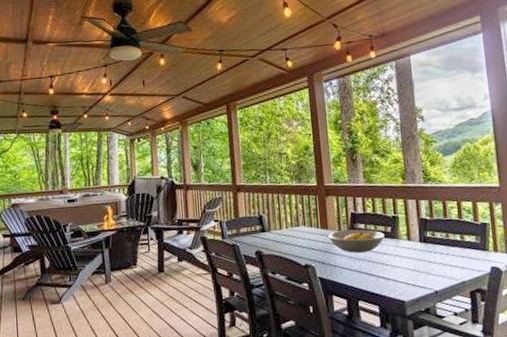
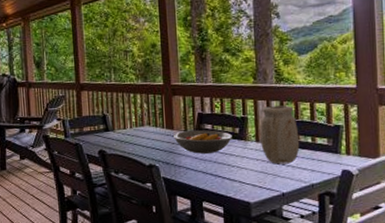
vase: none [410,204,450,263] -> present [260,105,300,165]

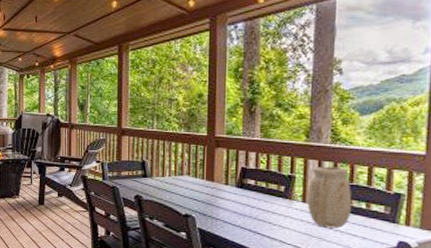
fruit bowl: present [174,130,232,154] -> none [213,184,276,209]

